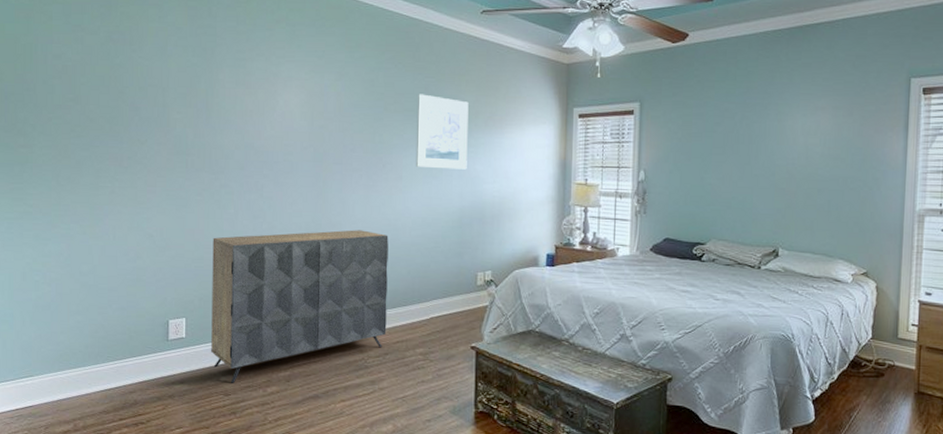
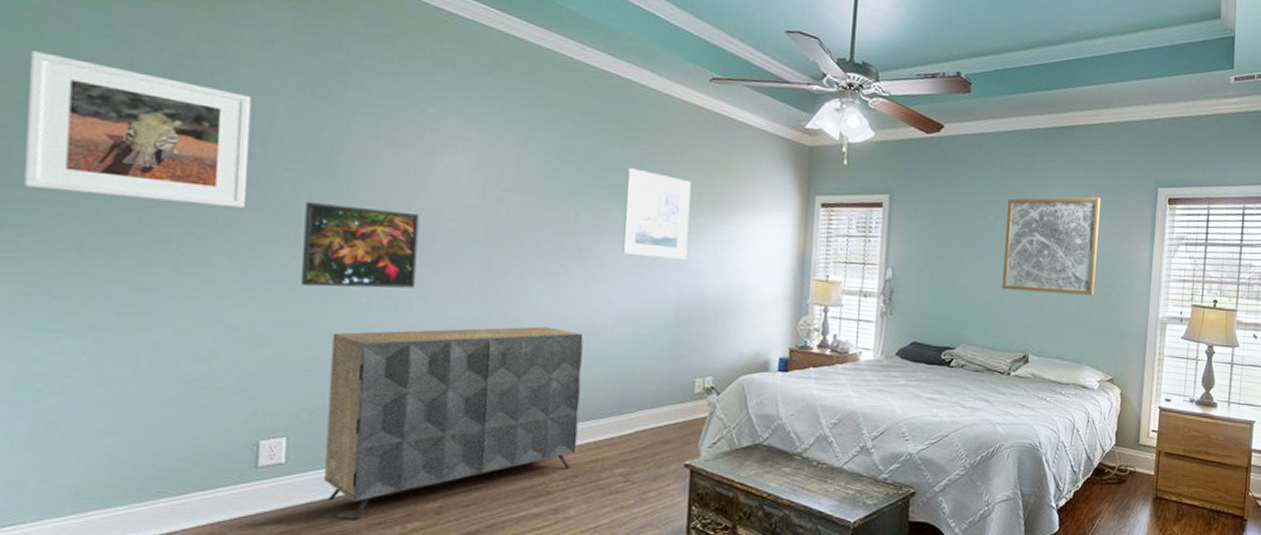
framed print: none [23,39,155,144] -> present [23,51,252,208]
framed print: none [191,136,268,202] -> present [301,201,420,289]
wall art: none [750,91,849,190] -> present [1001,196,1100,295]

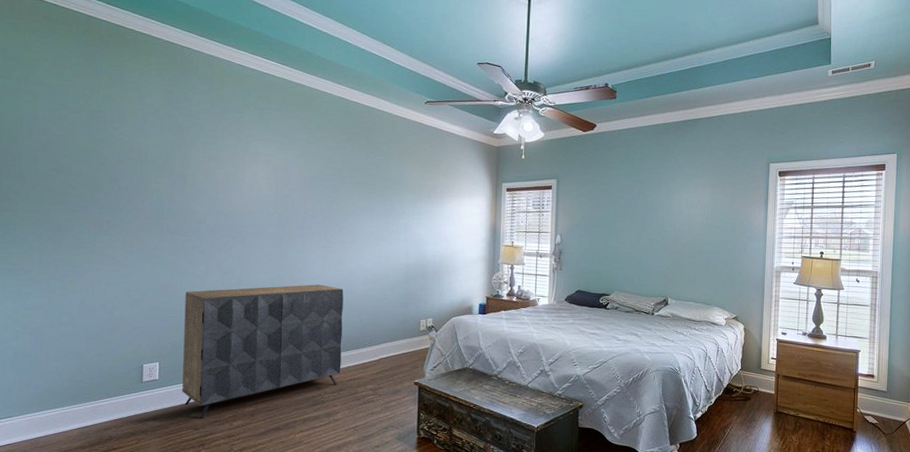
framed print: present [23,51,252,208] -> none [8,115,135,209]
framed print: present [301,201,420,289] -> none [166,203,237,260]
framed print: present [621,168,691,260] -> none [367,169,414,234]
wall art: present [1001,196,1100,295] -> none [645,173,722,251]

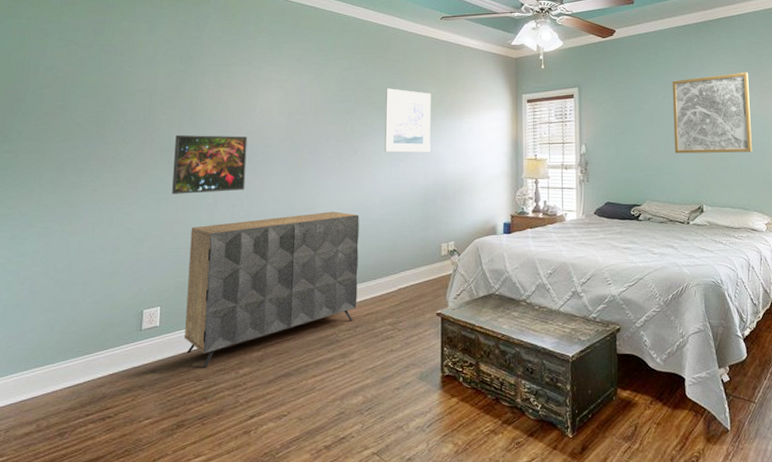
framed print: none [166,203,237,260] -> present [172,134,248,194]
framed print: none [367,169,414,234] -> present [384,88,431,153]
wall art: none [645,173,722,251] -> present [672,72,752,154]

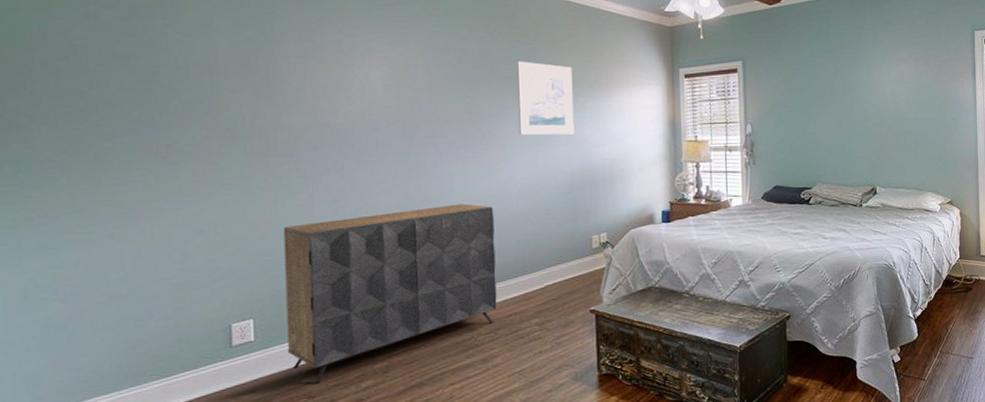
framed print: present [172,134,248,194] -> none [250,117,349,189]
wall art: present [672,72,752,154] -> none [845,44,928,133]

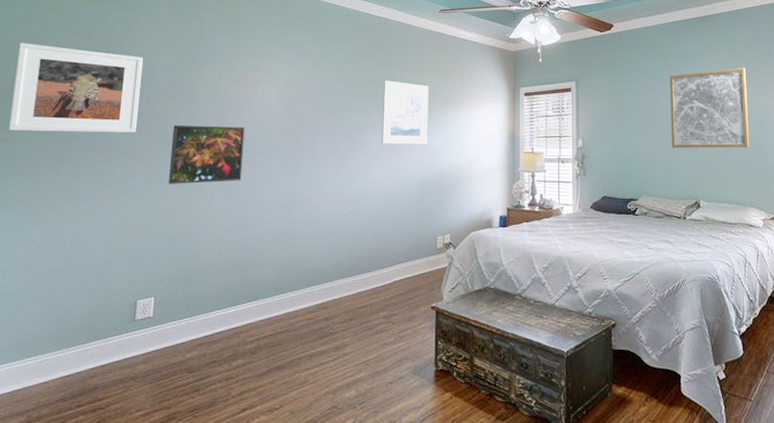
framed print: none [13,15,201,130] -> present [8,43,144,133]
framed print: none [250,117,349,189] -> present [168,124,245,184]
dresser: present [283,204,497,384] -> none [178,203,355,360]
wall art: none [845,44,928,133] -> present [669,67,749,148]

